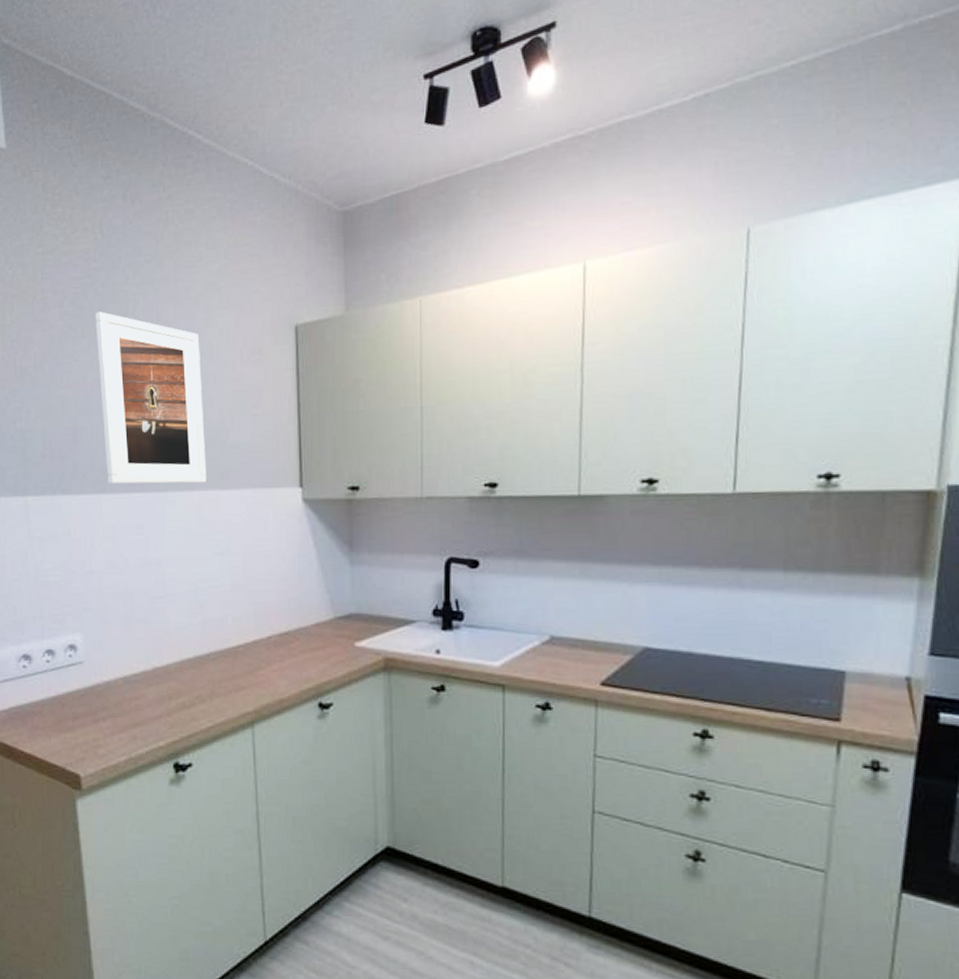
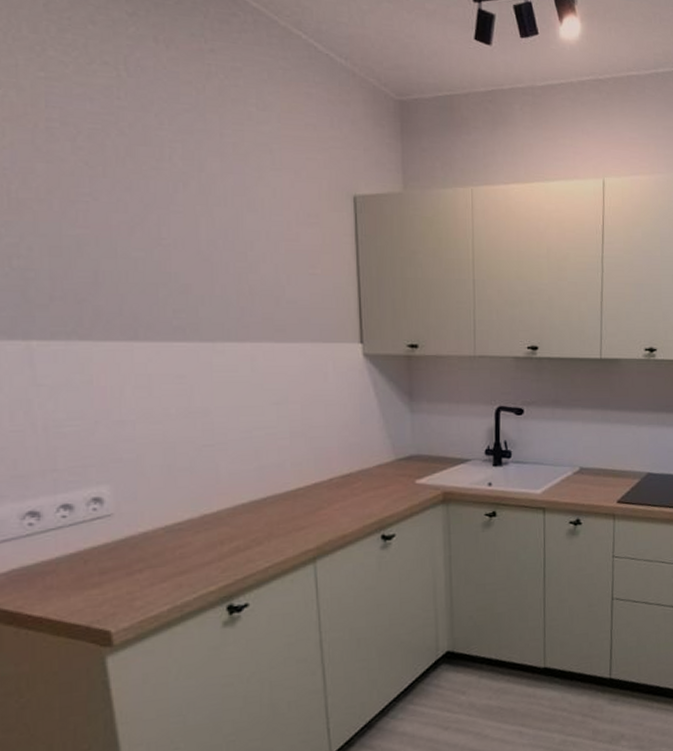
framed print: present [95,311,207,485] -> none [120,152,261,335]

